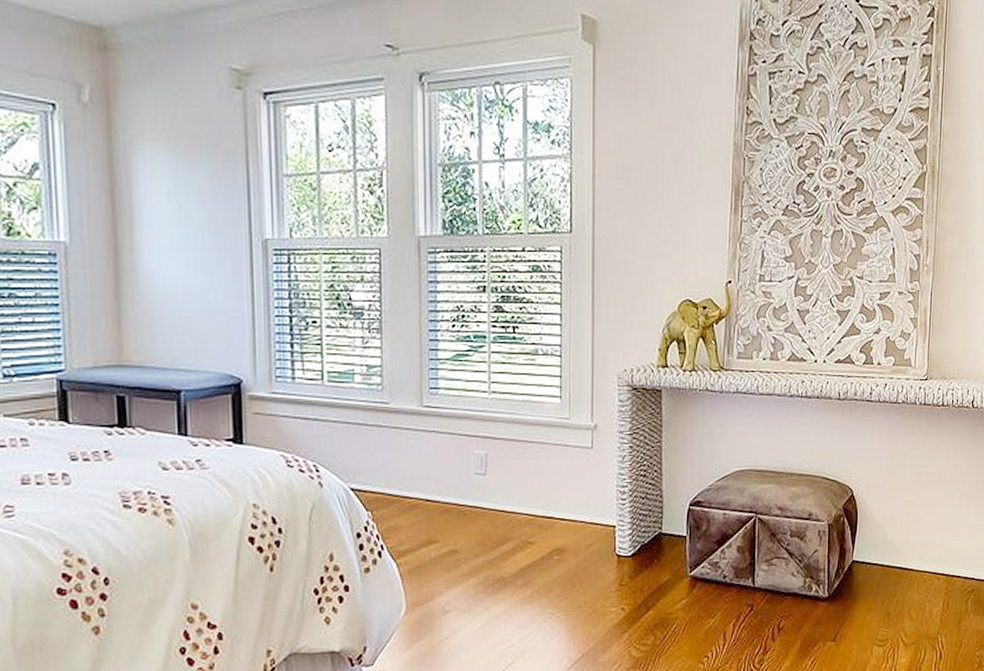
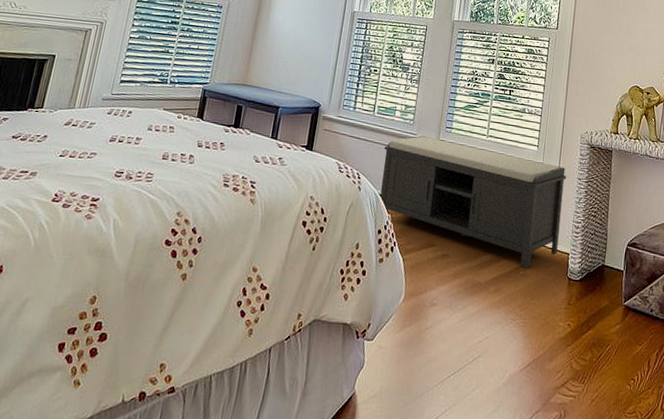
bench: none [345,403,604,552] -> present [380,135,567,269]

